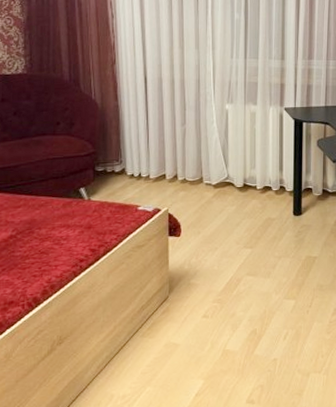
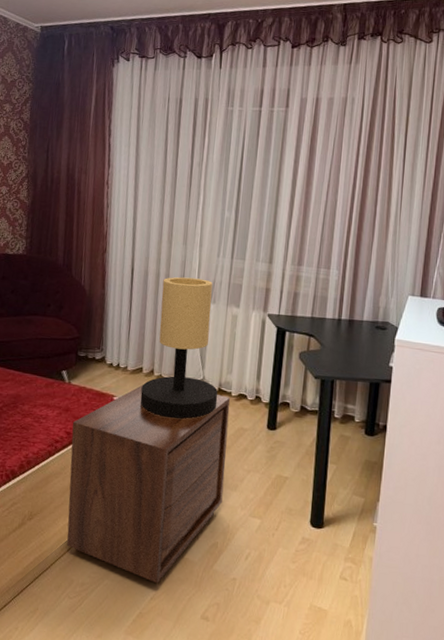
nightstand: none [96,190,257,380] -> present [67,384,231,584]
table lamp: none [166,81,244,220] -> present [140,276,218,419]

